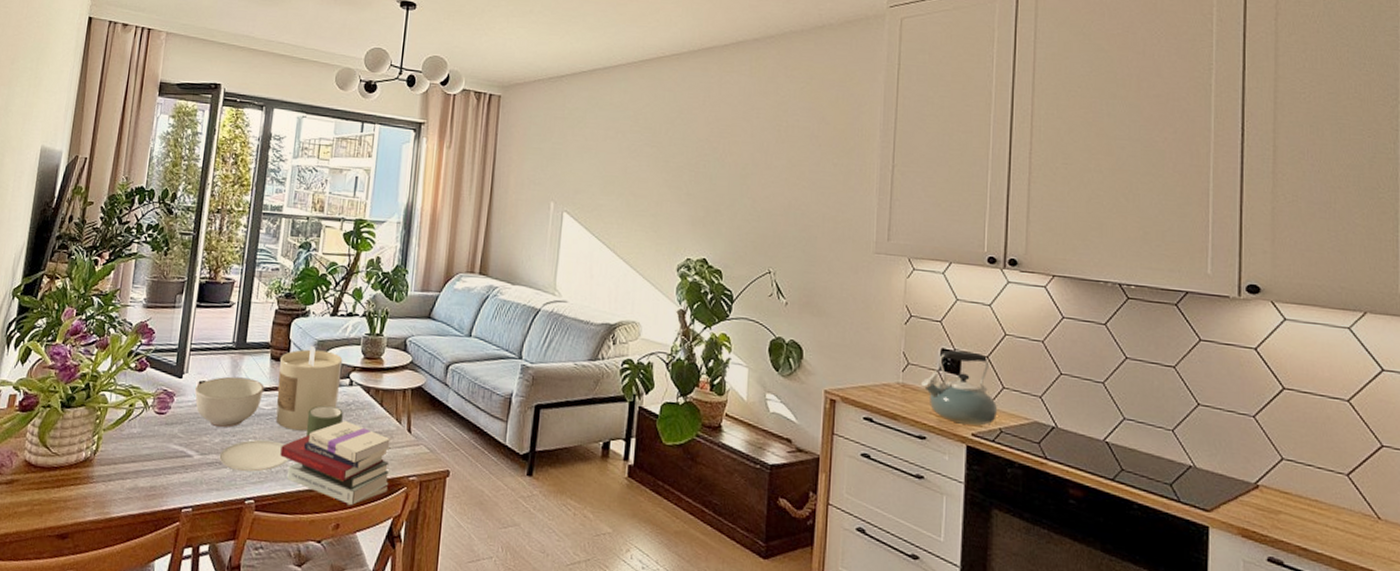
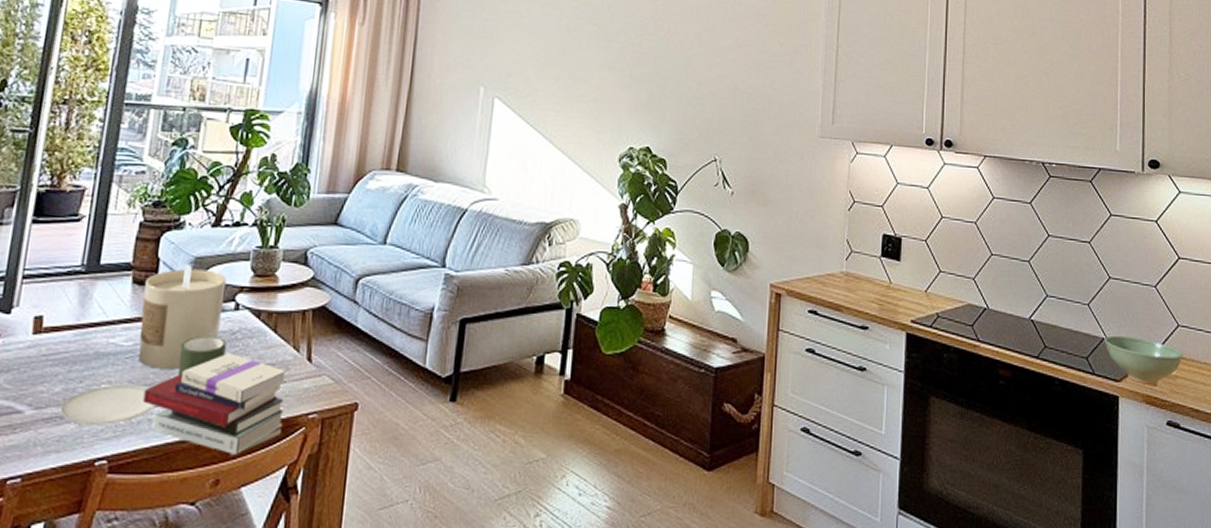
bowl: present [195,376,264,428] -> none [28,308,124,372]
kettle: present [921,350,998,427] -> none [864,235,935,313]
bowl: none [1191,463,1289,519] -> present [1104,335,1184,385]

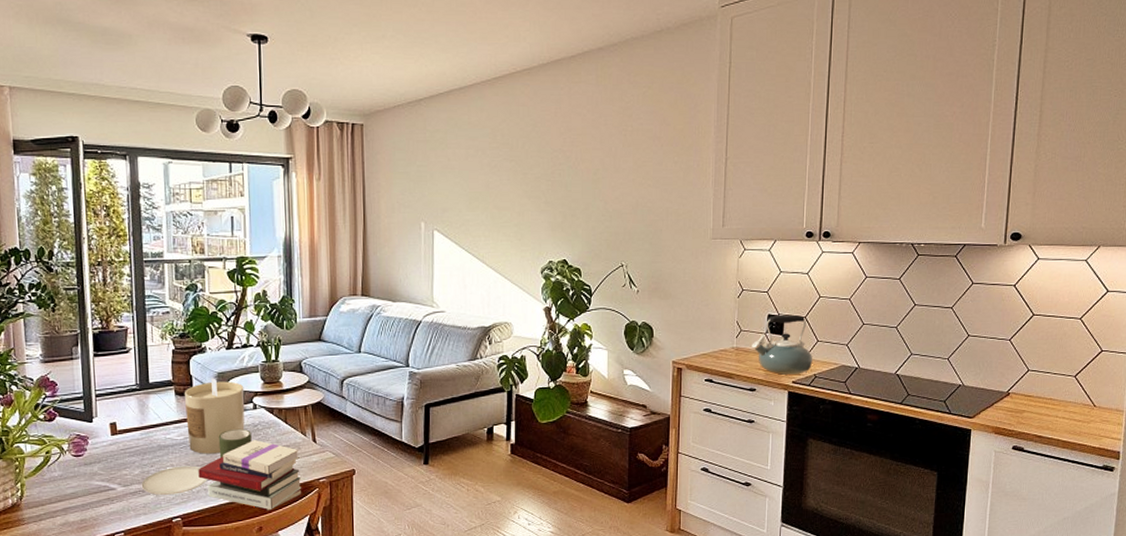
kettle: none [864,235,935,313] -> present [752,314,813,376]
bowl: present [1104,335,1184,385] -> none [960,381,1032,419]

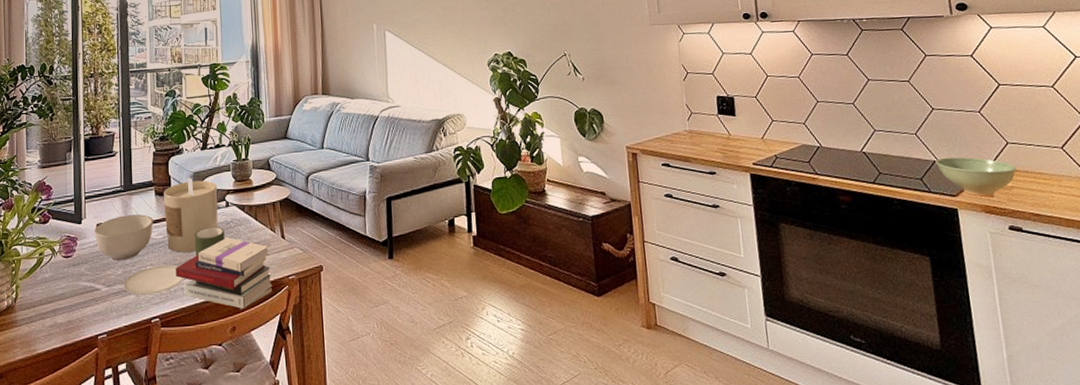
bowl: none [108,414,174,460] -> present [95,214,154,260]
kettle: present [752,314,813,376] -> none [705,95,772,157]
bowl: none [960,381,1032,419] -> present [935,157,1017,197]

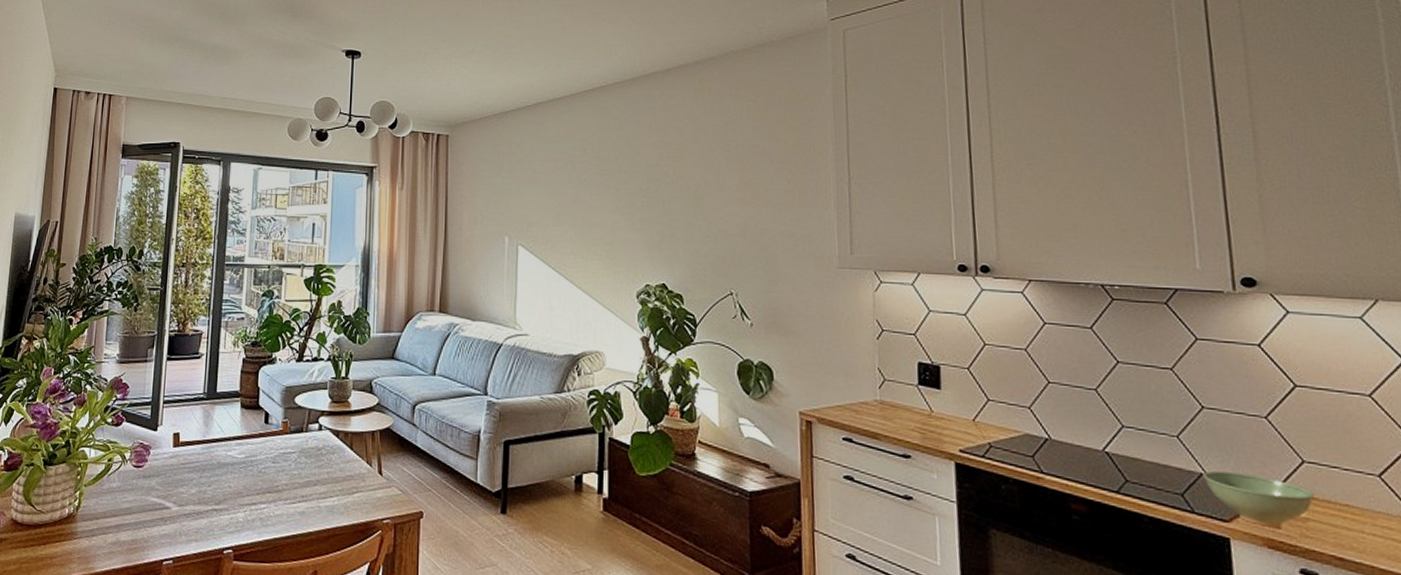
bowl: present [95,214,154,260] -> none [170,427,236,478]
plate: present [123,264,184,295] -> none [196,488,264,521]
candle: present [164,177,218,253] -> none [249,392,311,478]
books: present [175,237,273,311] -> none [255,466,364,553]
mug: present [194,226,225,257] -> none [279,451,314,484]

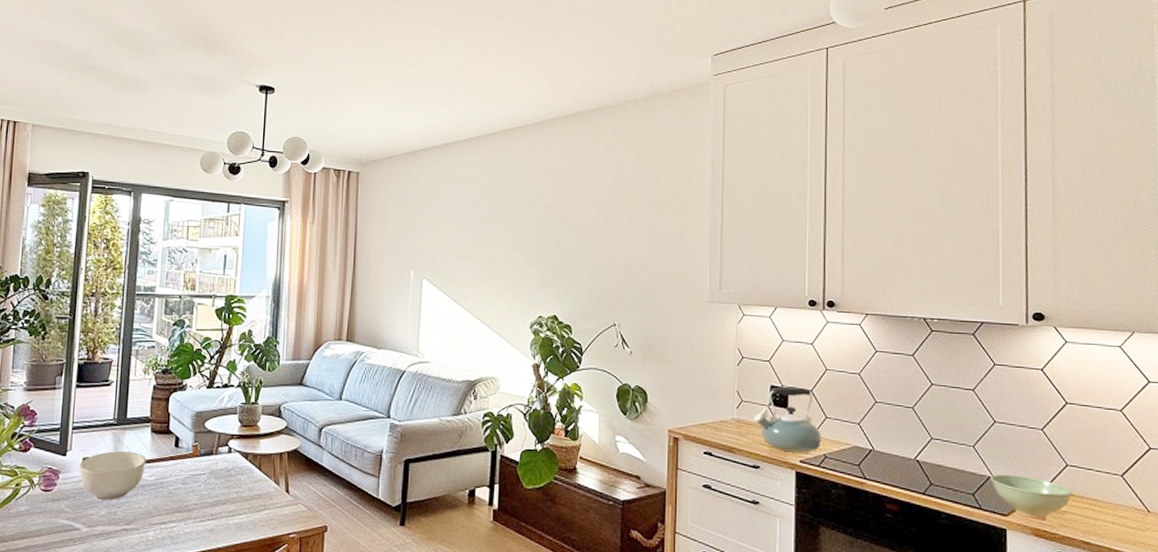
bowl: none [170,427,236,478] -> present [80,451,147,500]
kettle: none [900,363,985,442] -> present [754,386,822,454]

